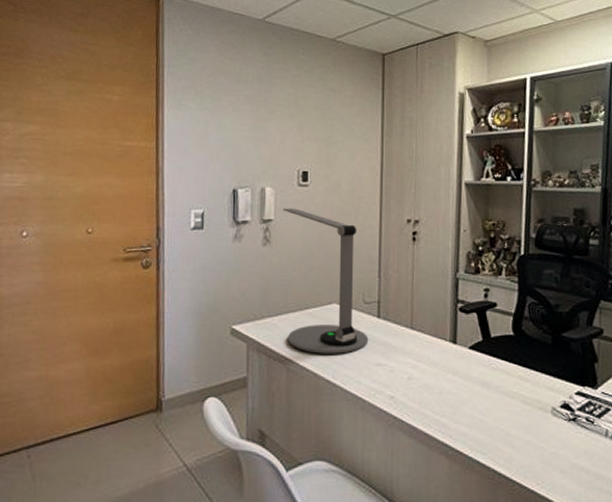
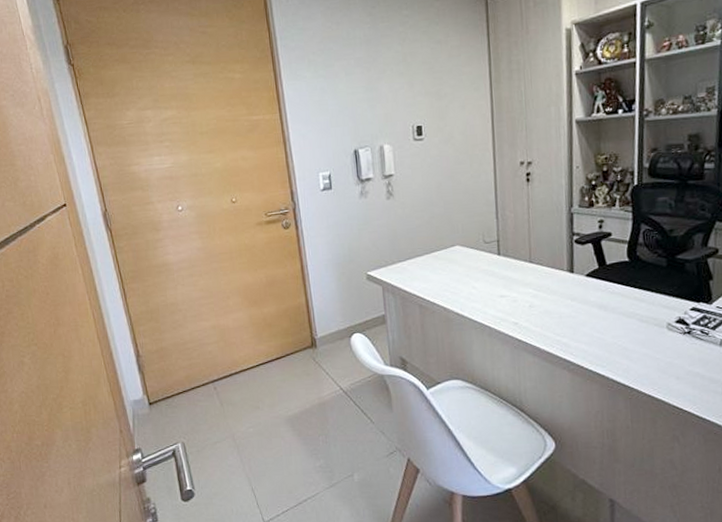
desk lamp: present [283,208,369,354] -> none [402,162,491,291]

